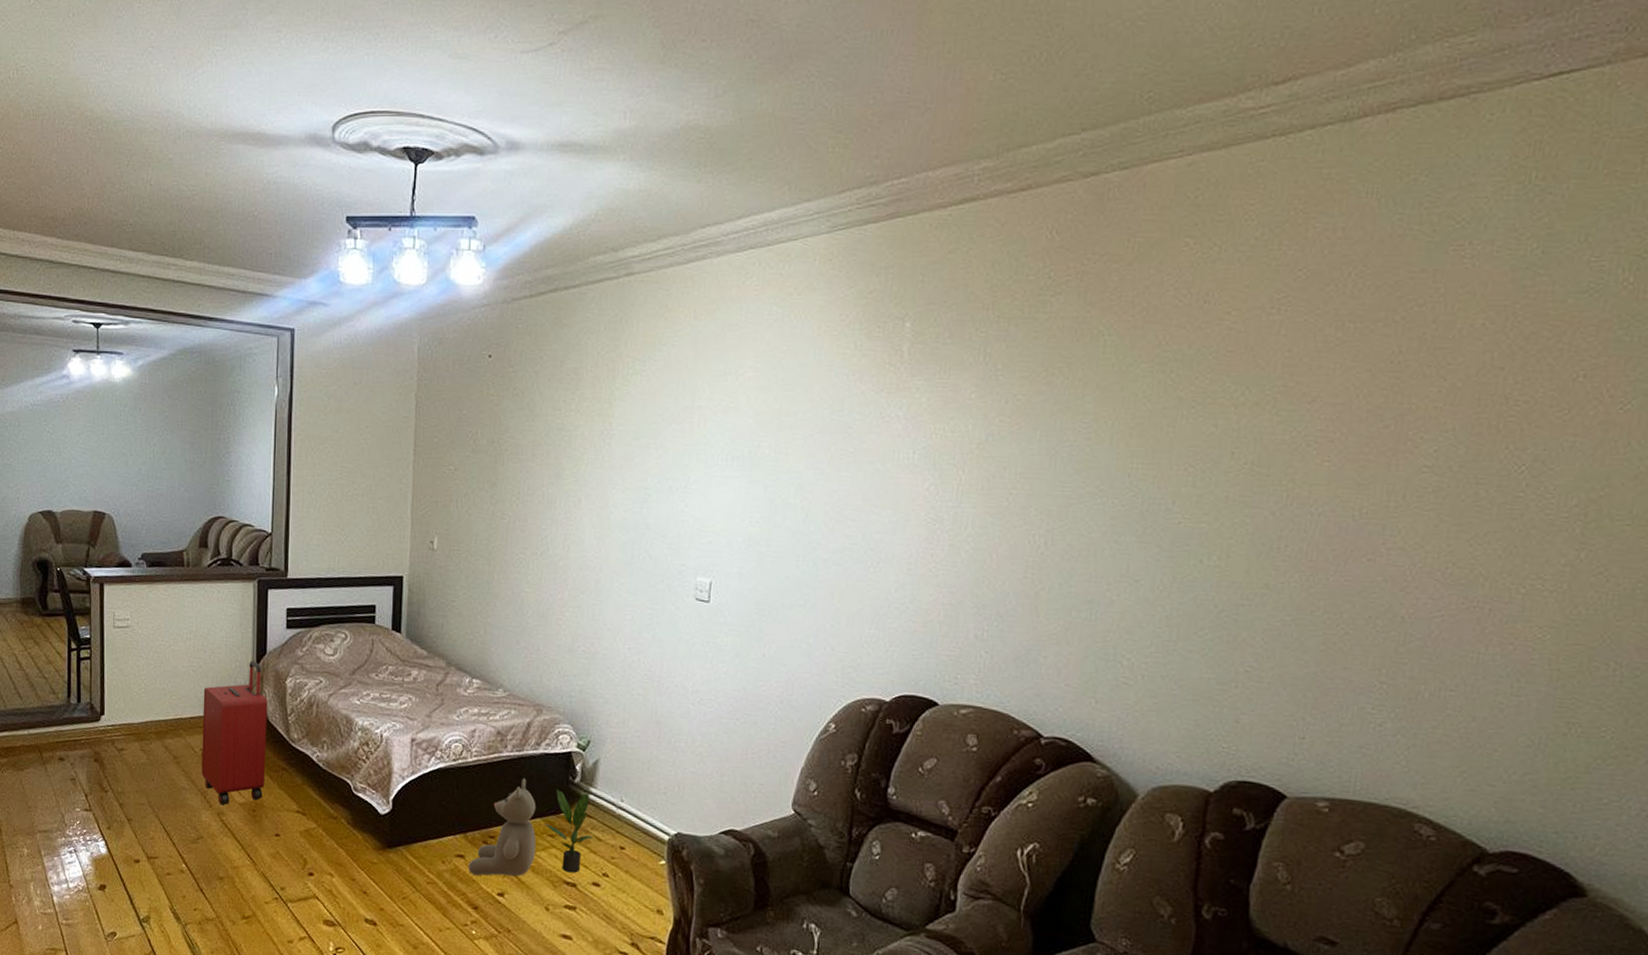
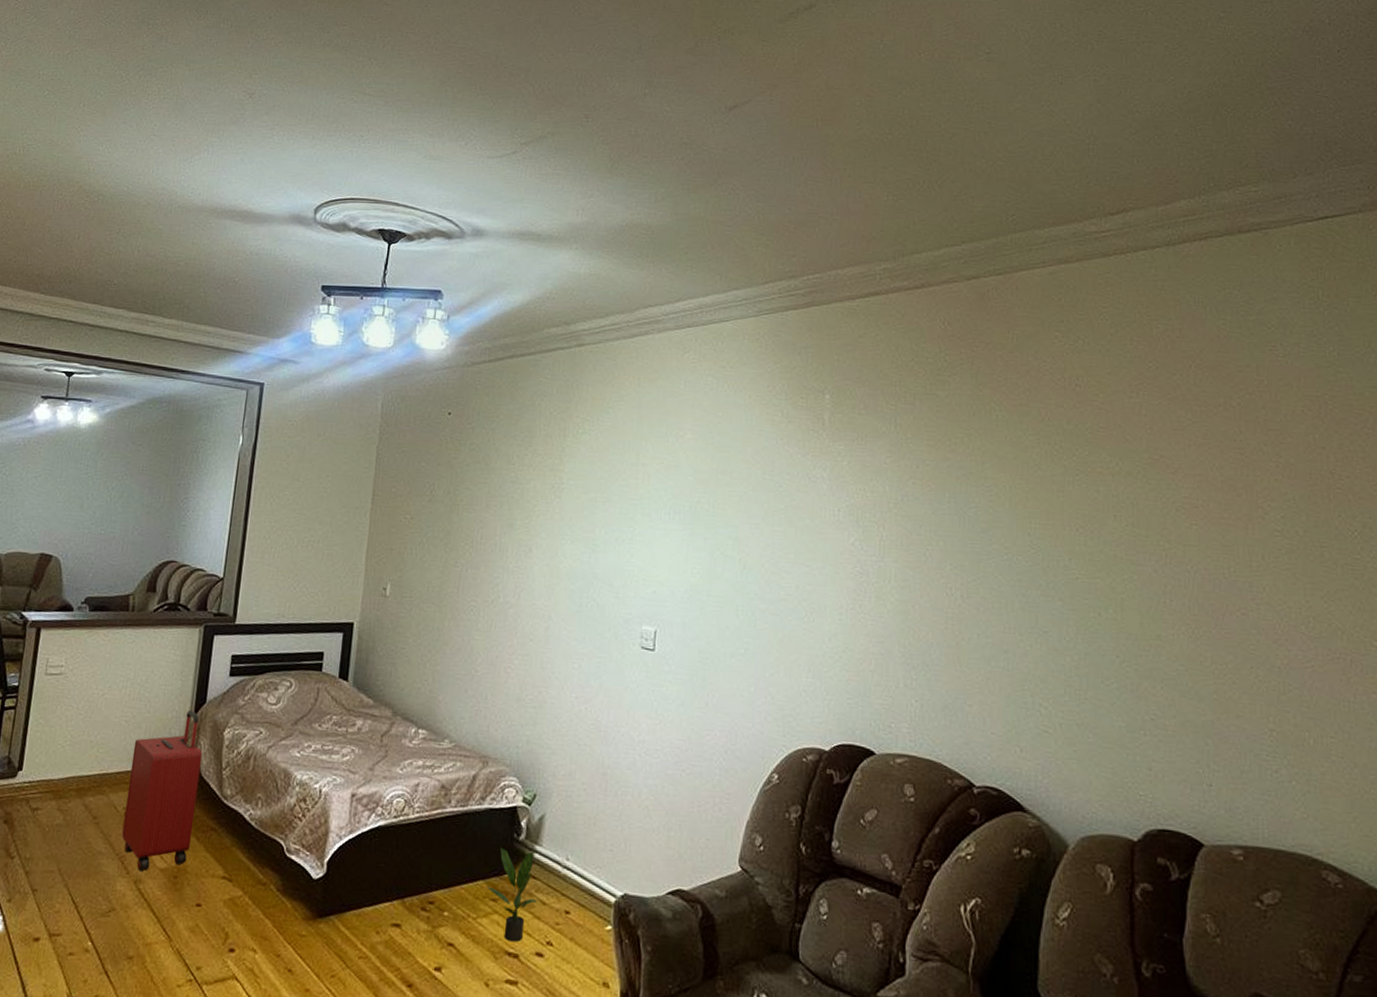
teddy bear: present [468,778,536,877] -> none [404,836,479,948]

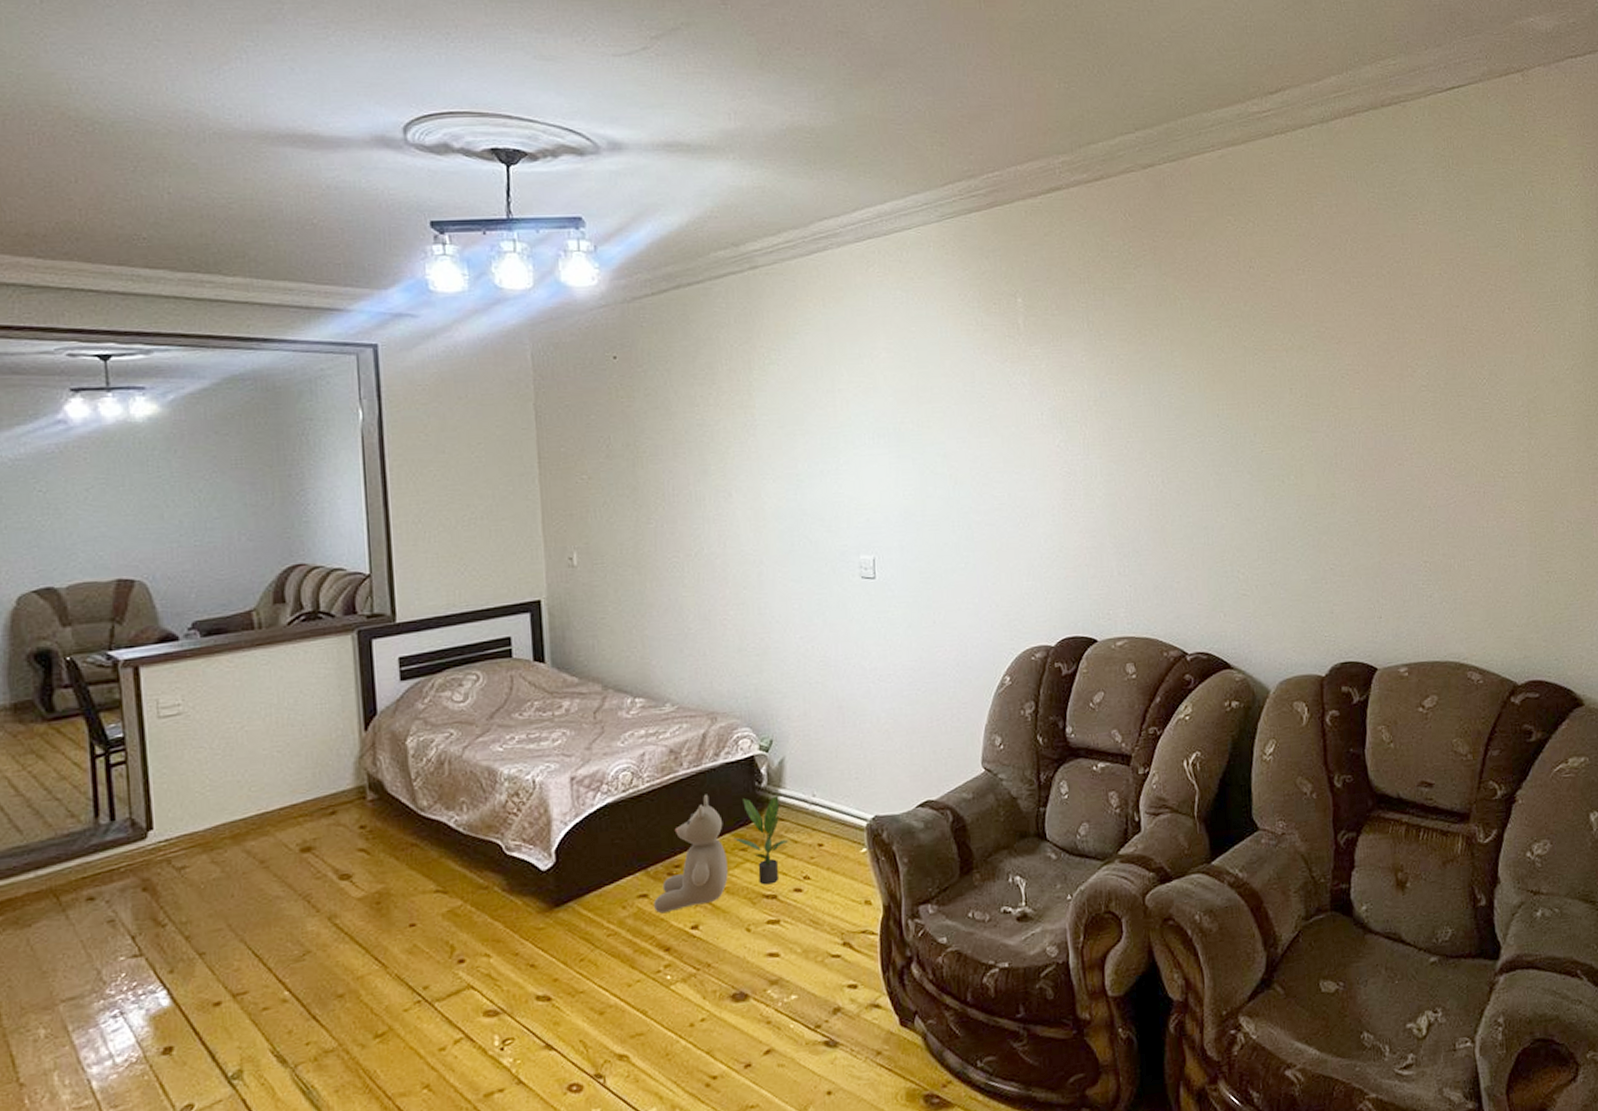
suitcase: present [122,709,203,871] -> none [295,724,389,905]
teddy bear: none [404,836,479,948] -> present [654,794,728,914]

